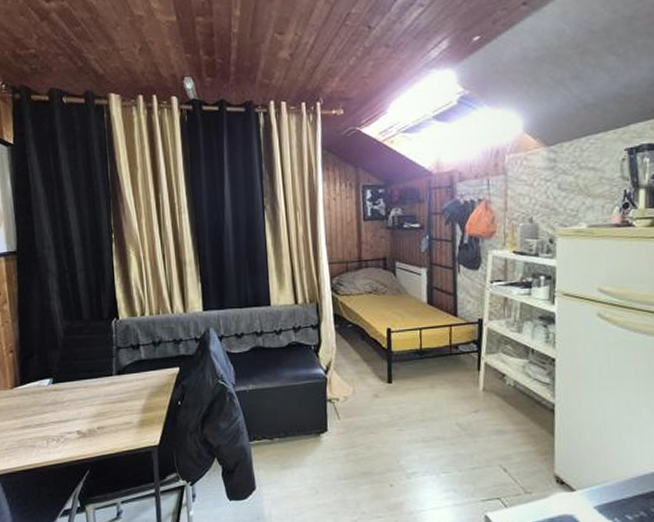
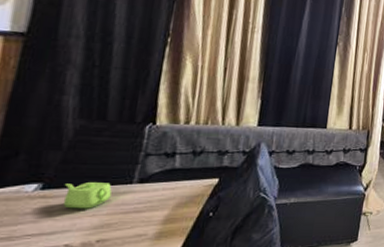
teapot: none [66,376,100,400] -> present [63,182,112,209]

